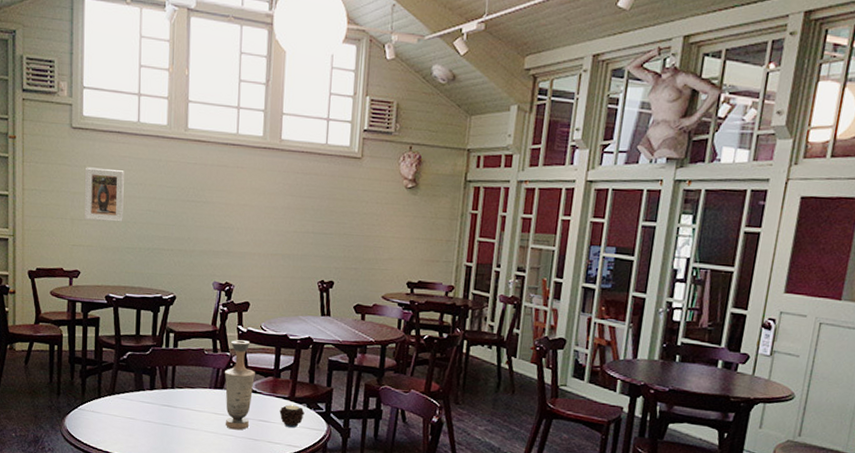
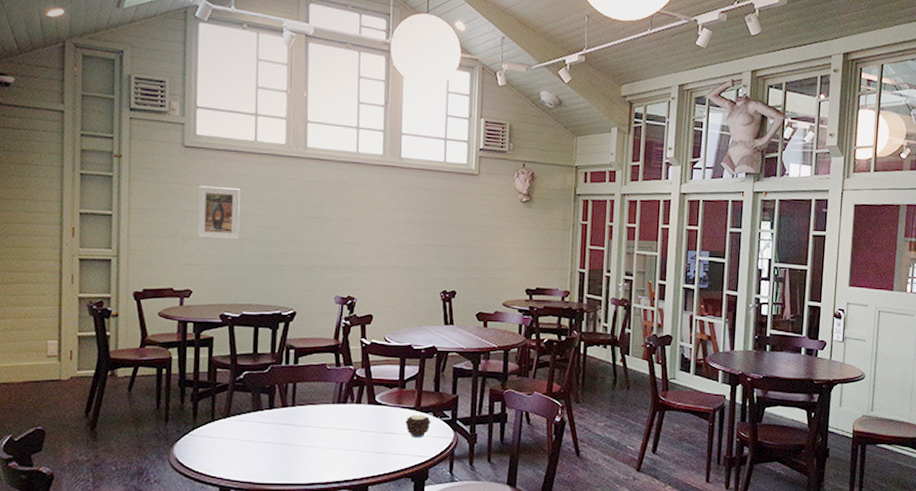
vase: present [224,340,256,430] -> none [347,353,381,444]

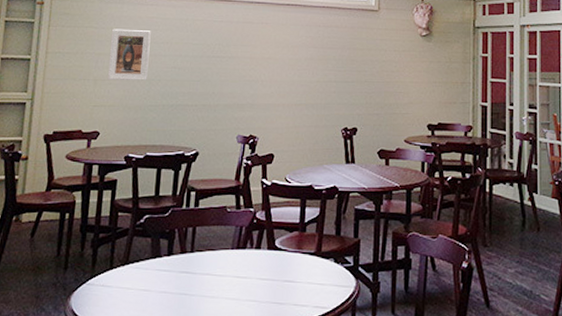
candle: present [405,413,431,438] -> none [305,259,332,287]

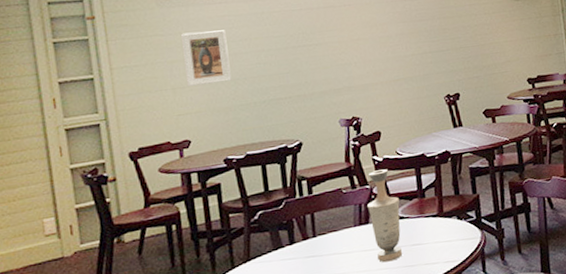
vase: none [247,194,281,294] -> present [366,169,403,263]

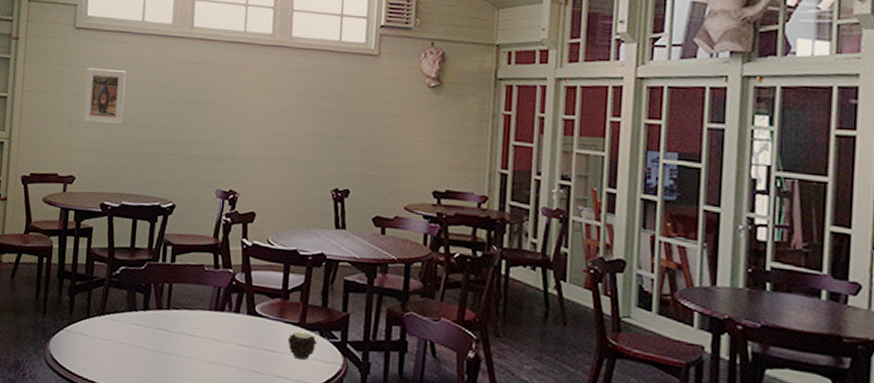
vase: present [366,169,403,263] -> none [225,255,262,361]
candle: none [430,220,456,245] -> present [287,331,317,361]

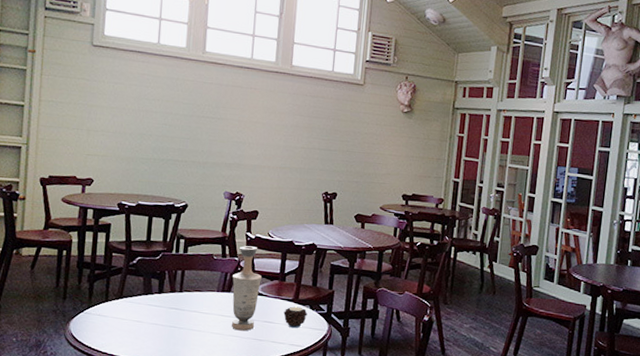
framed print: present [82,67,126,125] -> none [100,82,143,135]
vase: none [225,255,262,361] -> present [231,246,263,331]

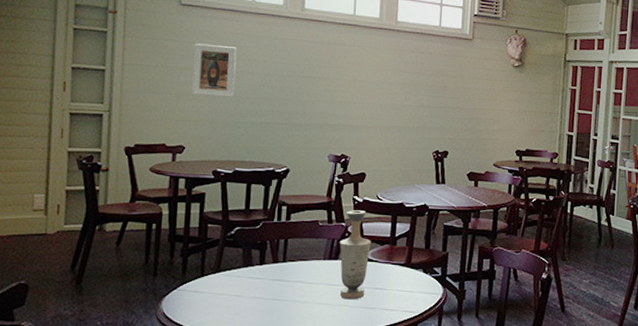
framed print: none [100,82,143,135] -> present [191,43,237,97]
candle: present [283,305,307,329] -> none [395,270,421,294]

